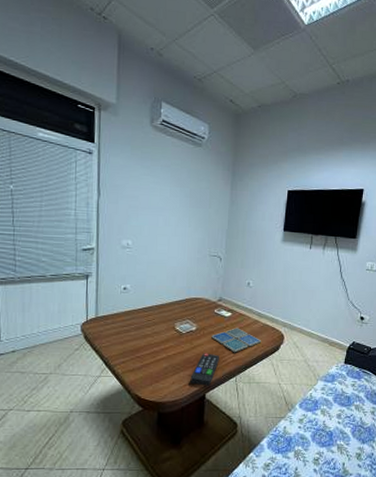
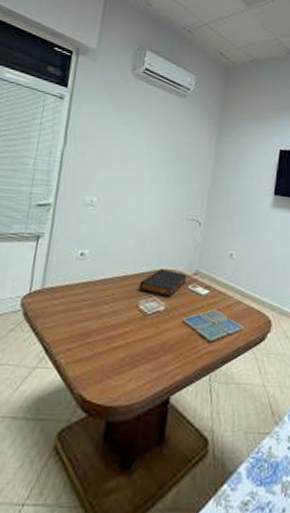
book: none [174,297,213,320] -> present [139,269,187,297]
remote control: present [190,353,219,386] -> none [151,341,191,386]

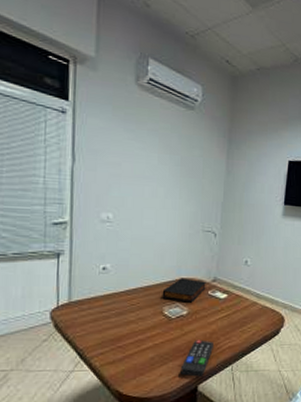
remote control: none [151,341,191,386] -> present [180,340,213,377]
drink coaster: present [182,309,245,342] -> none [205,311,261,339]

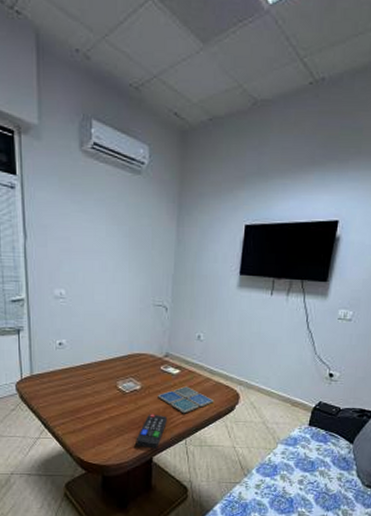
book: present [162,278,206,303] -> none [115,353,158,378]
drink coaster: none [205,311,261,339] -> present [158,386,215,414]

